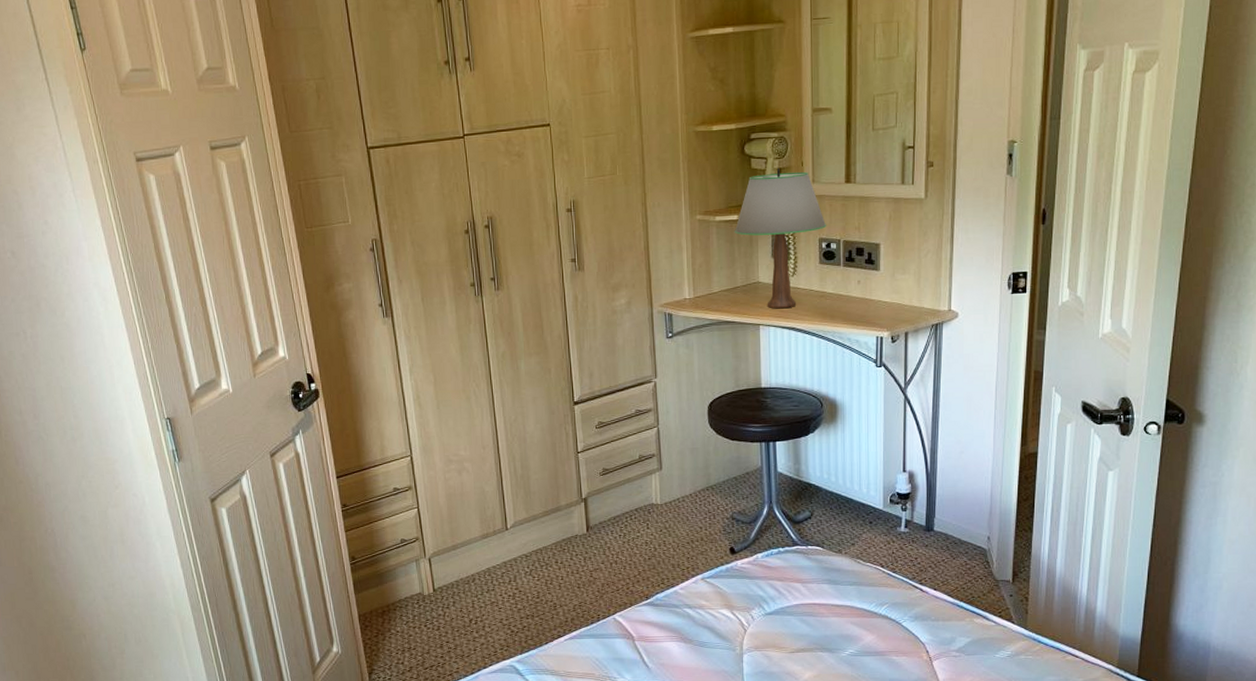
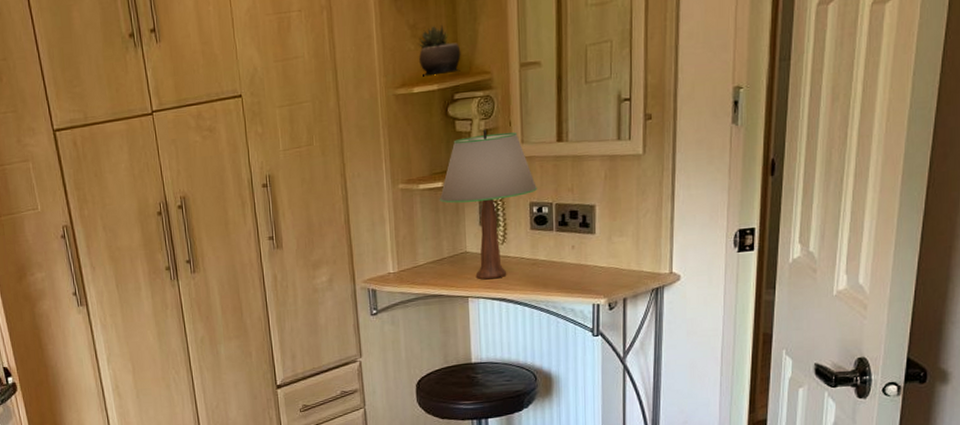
succulent plant: none [719,68,758,116] -> present [419,24,461,77]

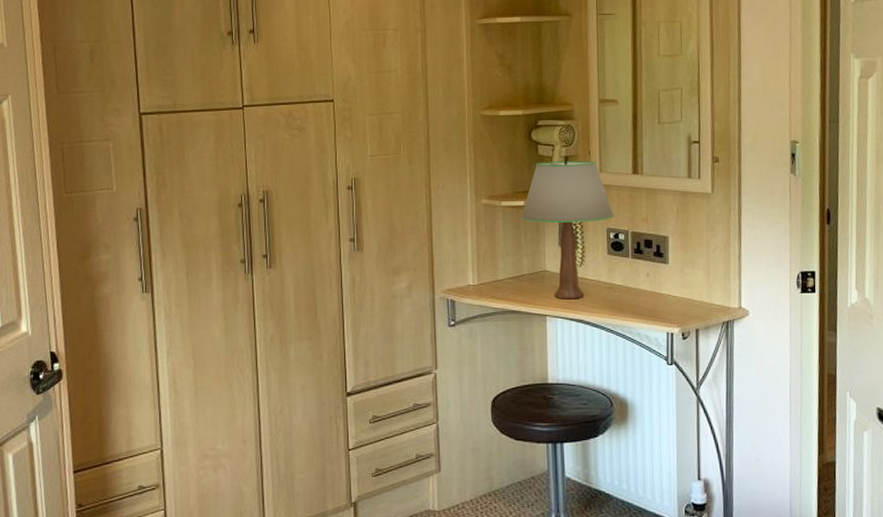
succulent plant: present [419,24,461,77] -> none [506,57,545,102]

